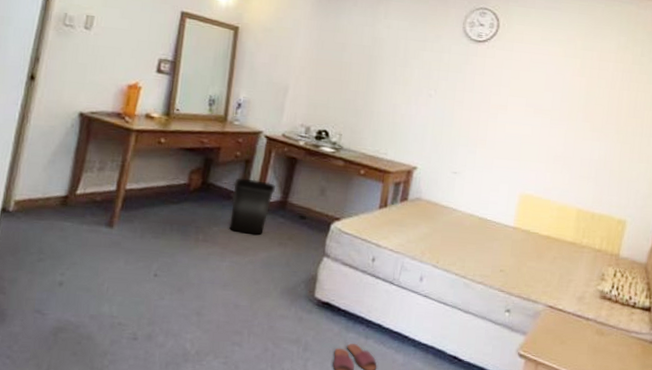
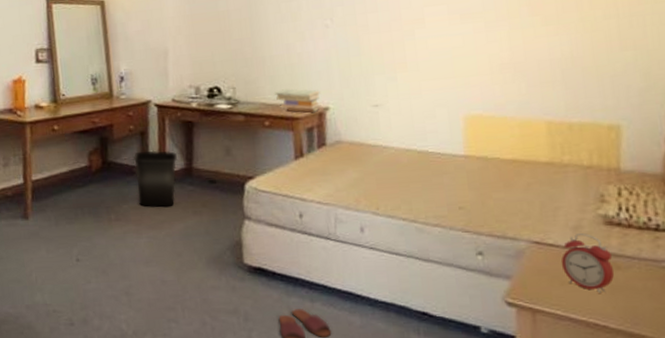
books: none [373,144,413,170] -> present [273,89,320,114]
alarm clock: none [564,303,600,353] -> present [561,233,615,293]

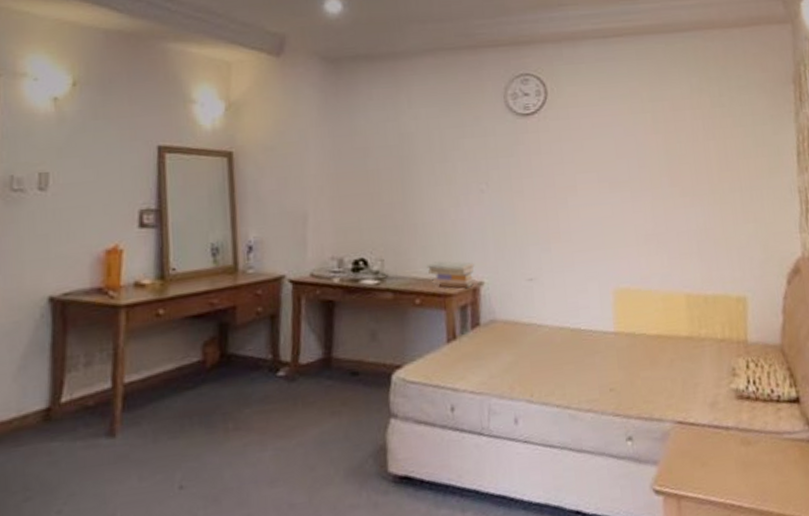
waste bin: present [133,150,178,208] -> none [259,337,315,411]
alarm clock: present [561,233,615,293] -> none [701,409,746,471]

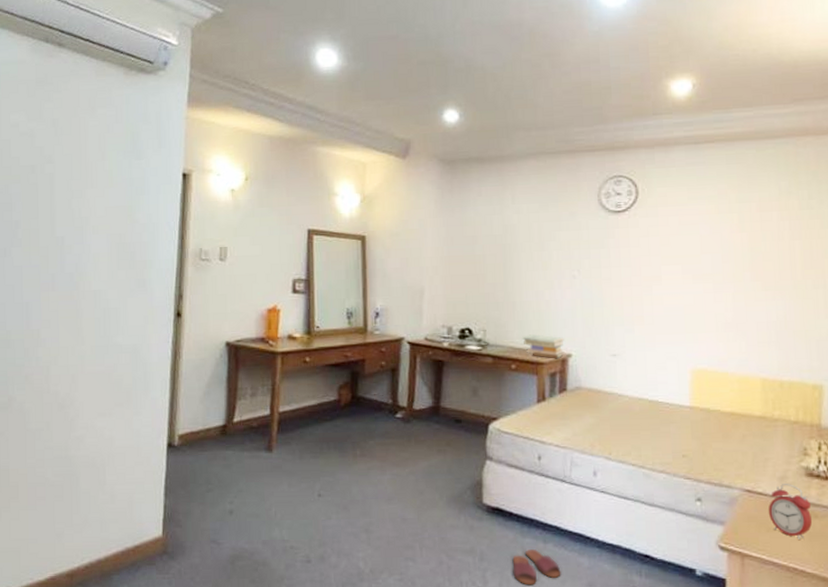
alarm clock: none [701,409,746,471] -> present [768,484,813,539]

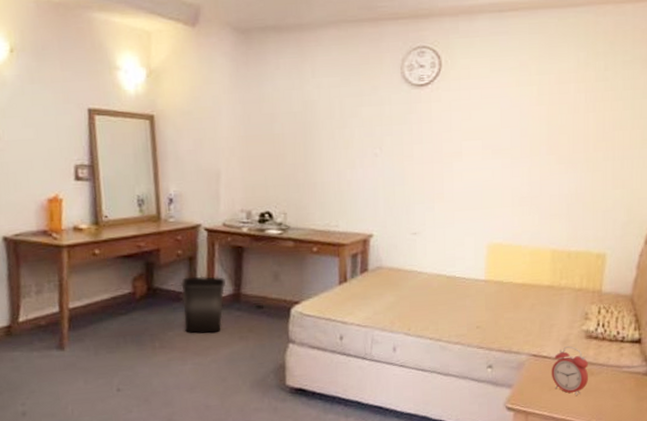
waste bin: none [382,387,427,445] -> present [180,276,227,334]
books: present [521,334,564,359] -> none [322,215,366,240]

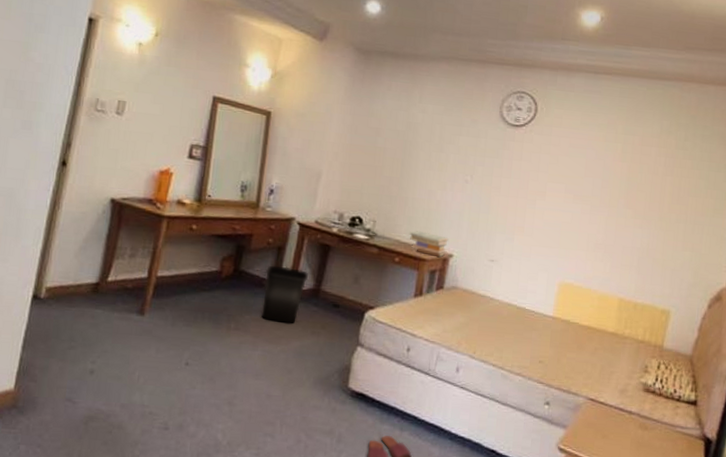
books: none [322,215,366,240] -> present [408,231,448,258]
alarm clock: present [551,346,589,395] -> none [605,396,643,448]

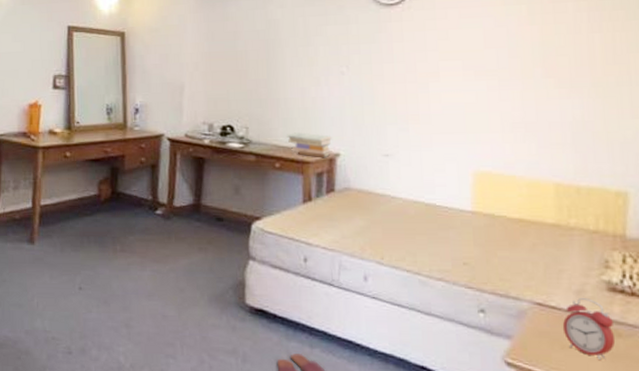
waste bin: present [261,265,309,324] -> none [142,184,187,242]
alarm clock: none [605,396,643,448] -> present [562,298,616,360]

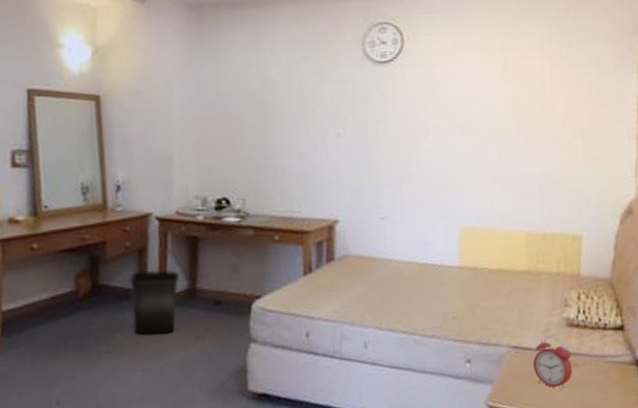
waste bin: none [142,184,187,242] -> present [128,270,181,336]
books: present [285,132,332,158] -> none [284,200,330,227]

